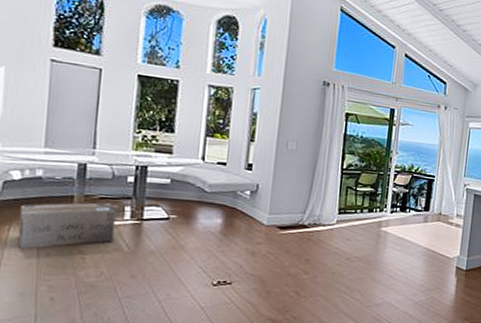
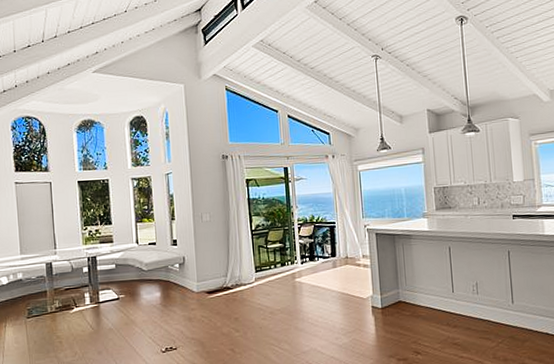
cardboard box: present [17,202,116,249] -> none [11,293,81,341]

